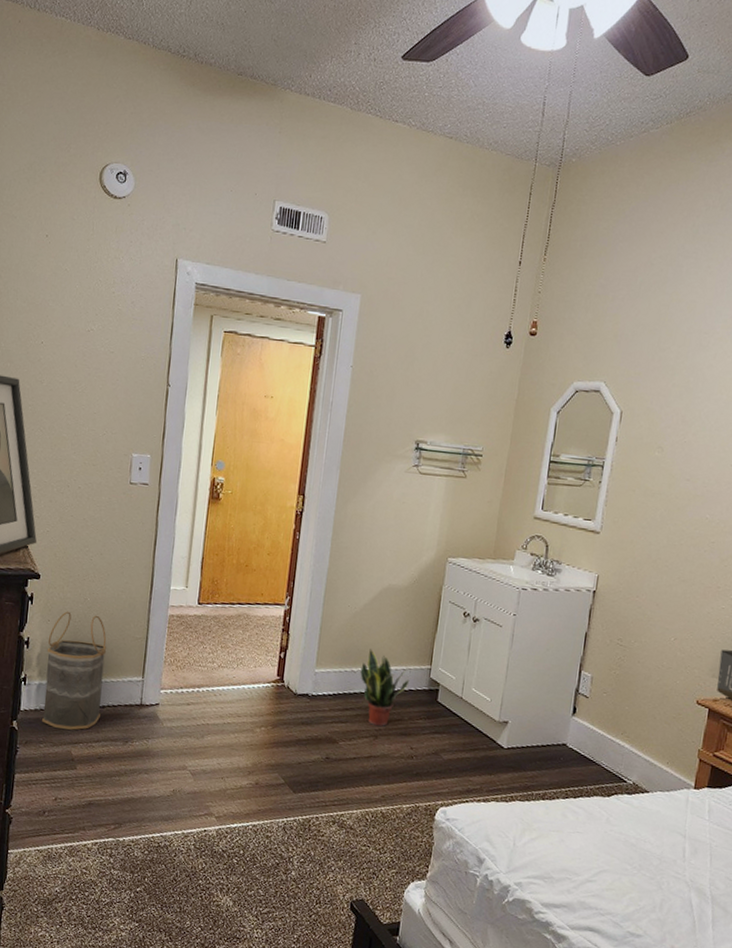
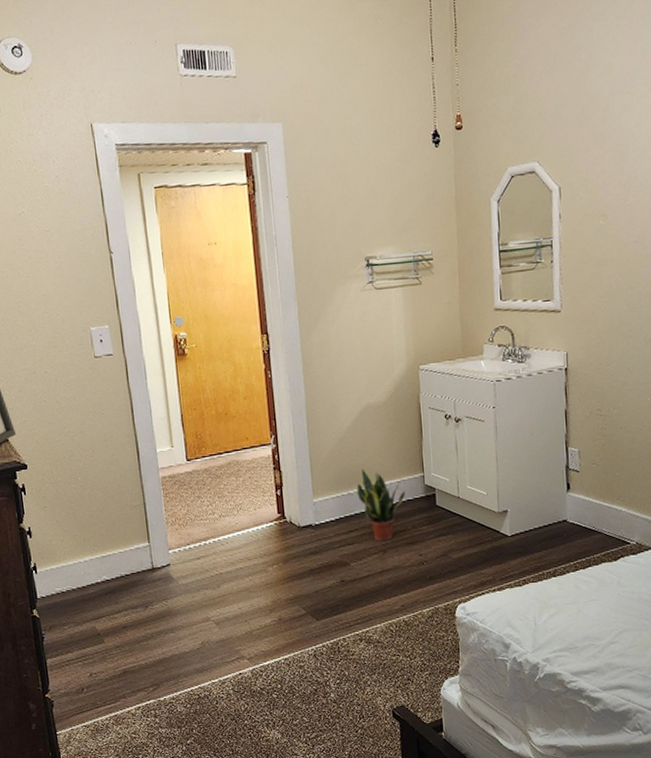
basket: present [42,611,107,730] -> none [48,492,116,608]

